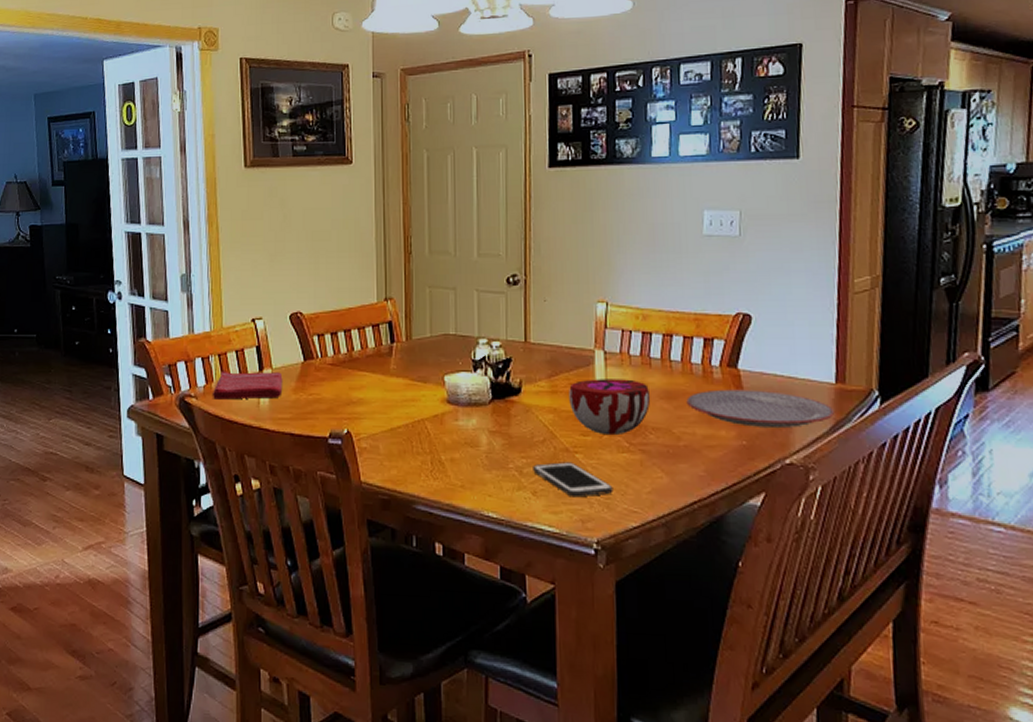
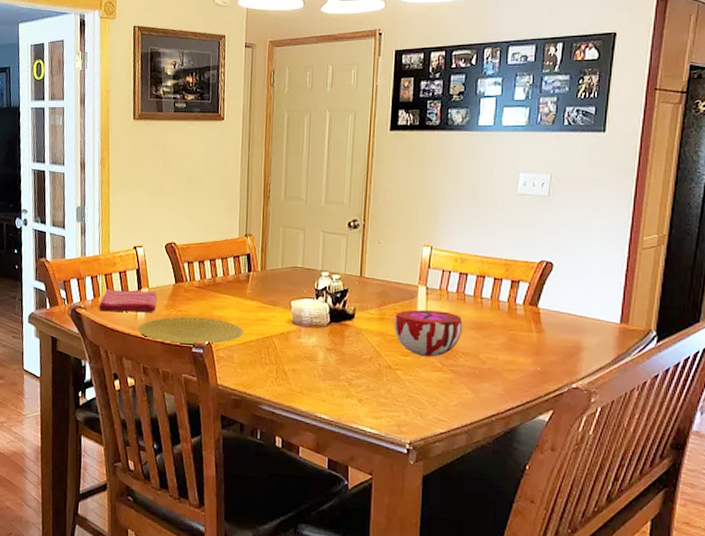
plate: none [262,401,389,435] -> present [139,316,243,345]
cell phone: present [533,462,613,498] -> none [360,376,426,406]
plate: present [686,389,834,427] -> none [492,323,617,358]

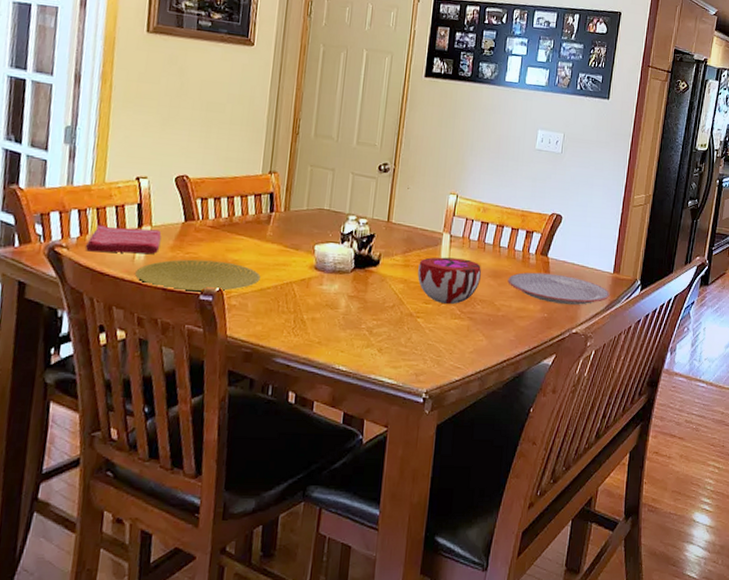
plate: none [492,323,617,358] -> present [507,272,610,305]

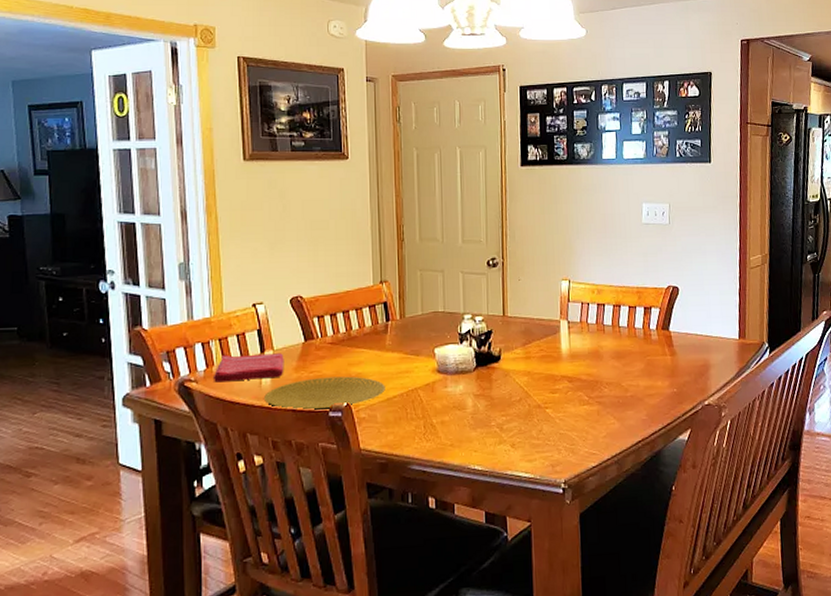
decorative bowl: present [417,257,481,305] -> none [540,343,604,392]
plate: present [507,272,610,305] -> none [632,347,738,377]

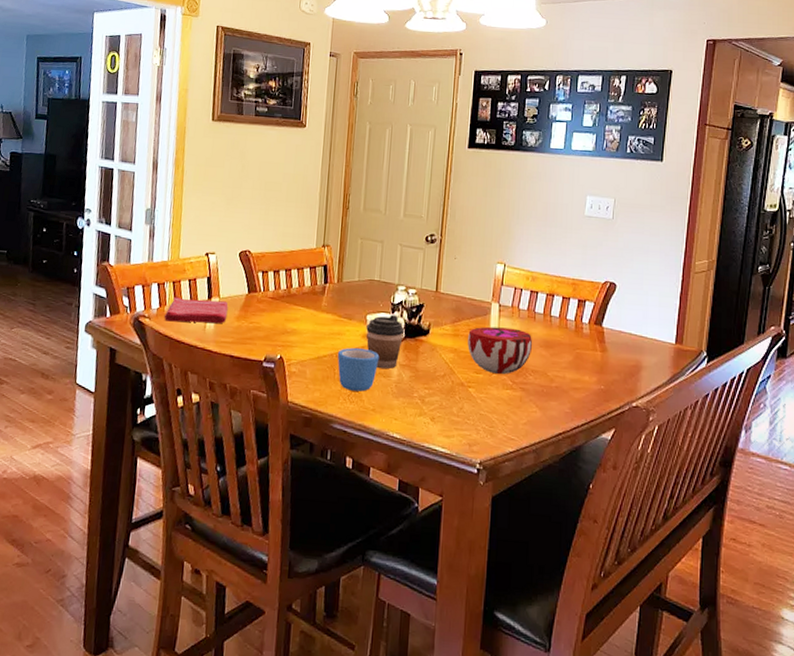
plate: present [264,376,385,410] -> none [207,328,317,359]
mug: none [407,384,452,429] -> present [337,348,380,392]
coffee cup: none [435,345,476,402] -> present [366,315,405,369]
decorative bowl: none [540,343,604,392] -> present [467,326,532,375]

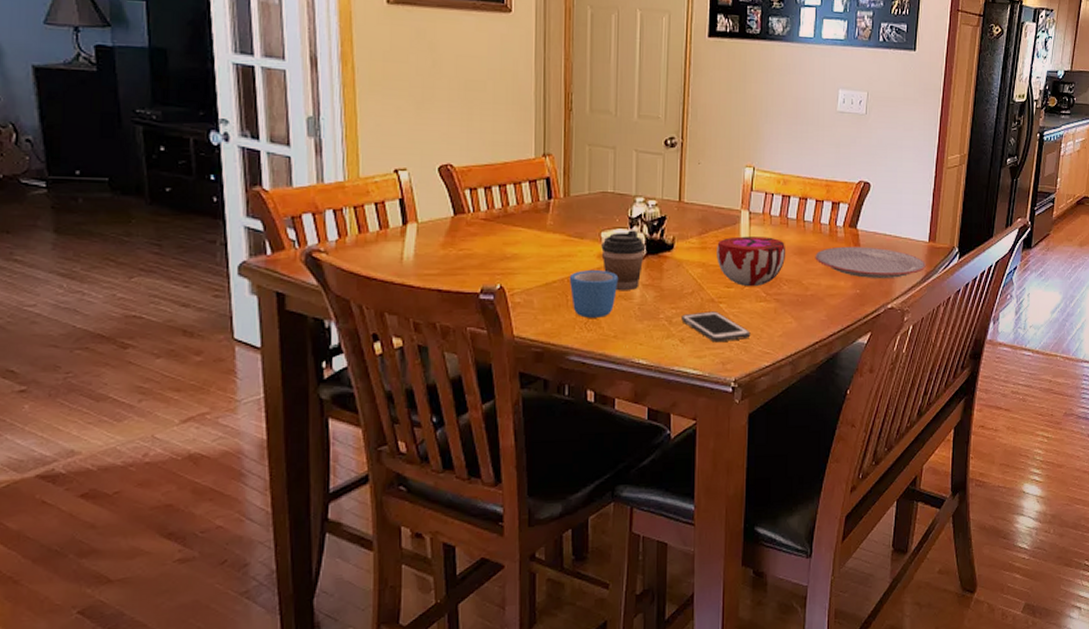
dish towel: present [164,296,229,324] -> none [346,224,430,255]
cell phone: none [433,394,497,425] -> present [681,311,751,343]
plate: none [560,342,672,377] -> present [815,246,926,278]

